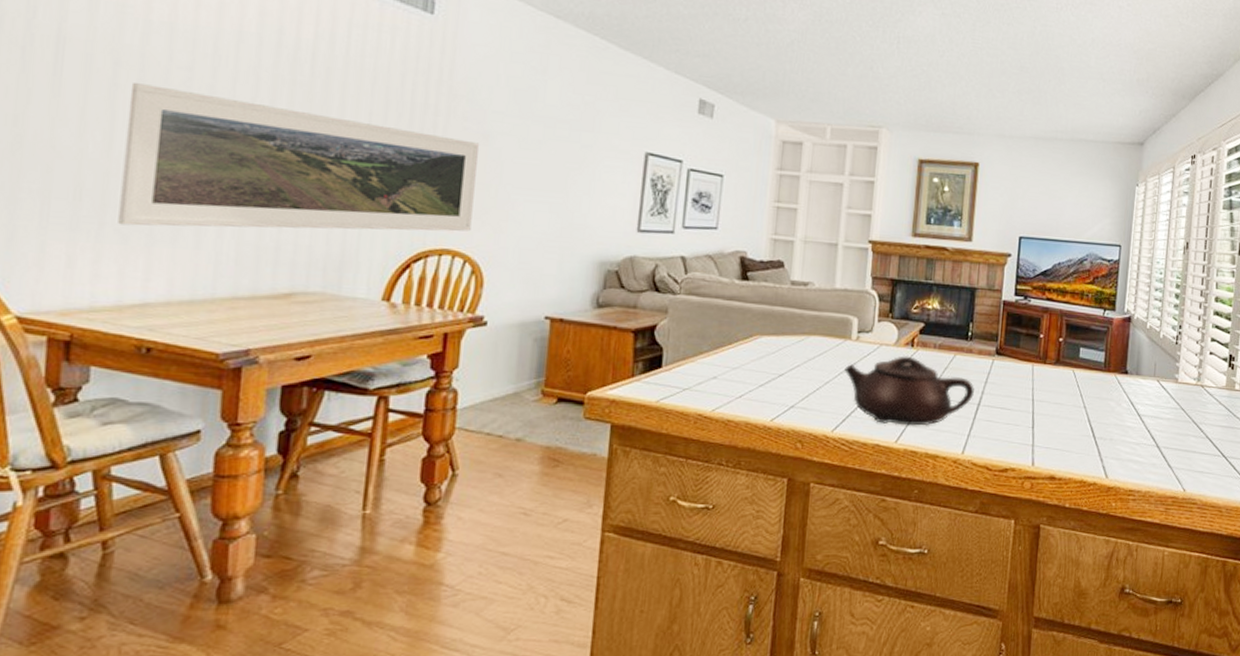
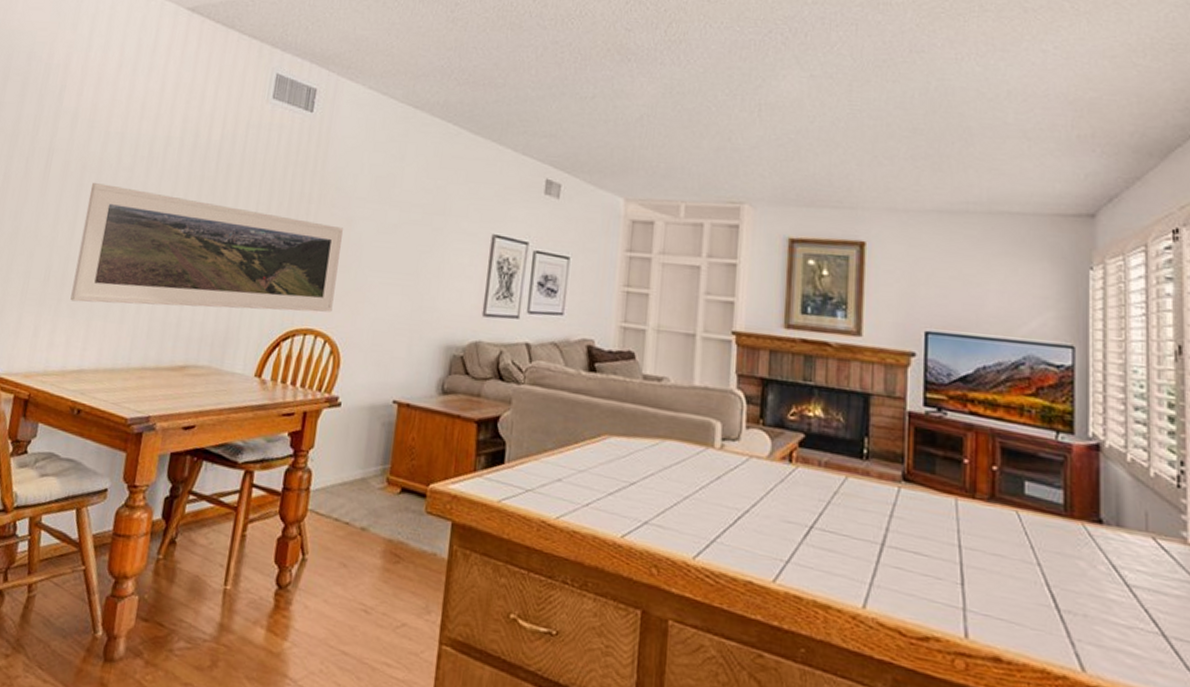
teapot: present [844,356,974,426] -> none [707,472,875,566]

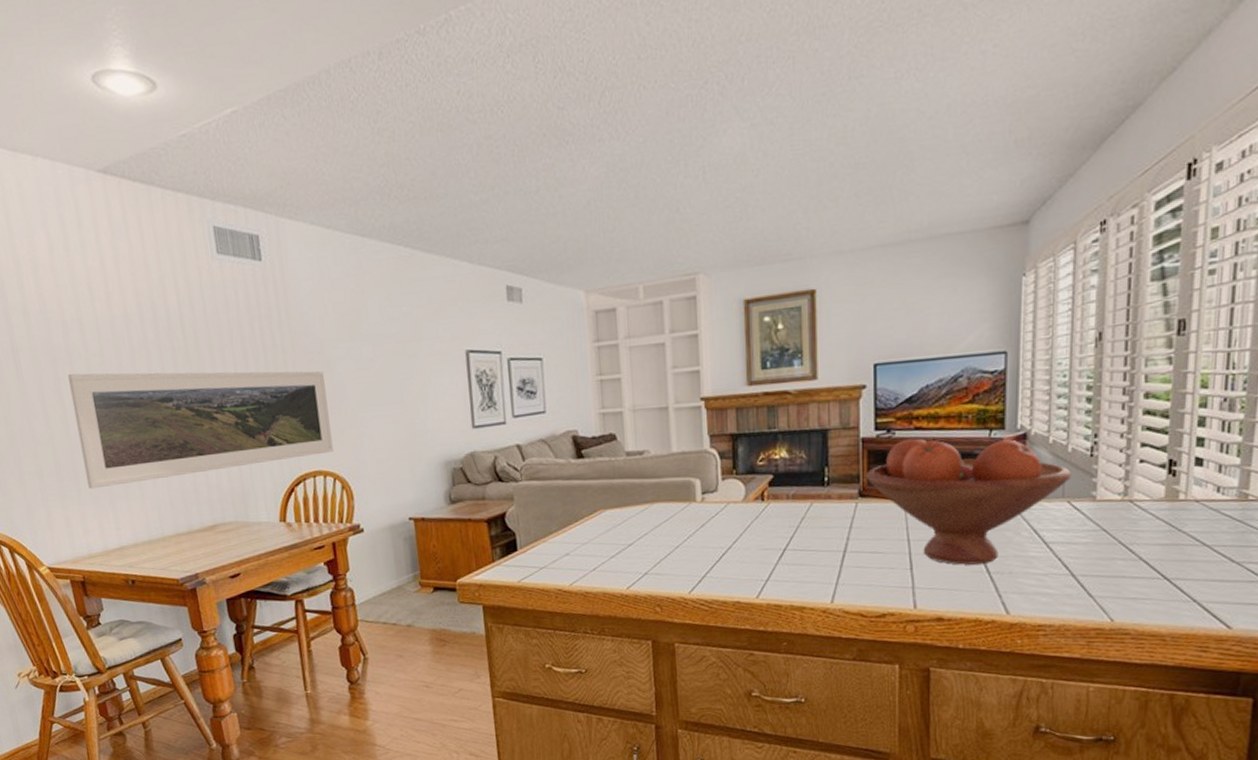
fruit bowl: none [911,423,1157,597] -> present [865,438,1072,565]

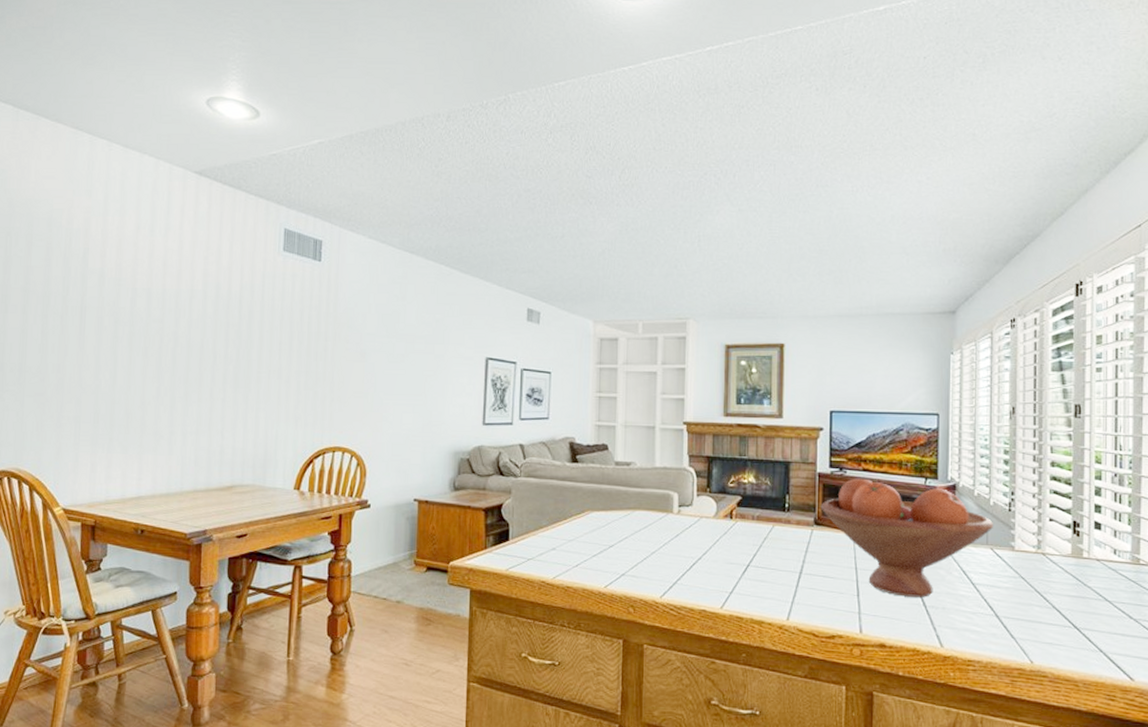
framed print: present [67,371,333,489] -> none [121,335,358,440]

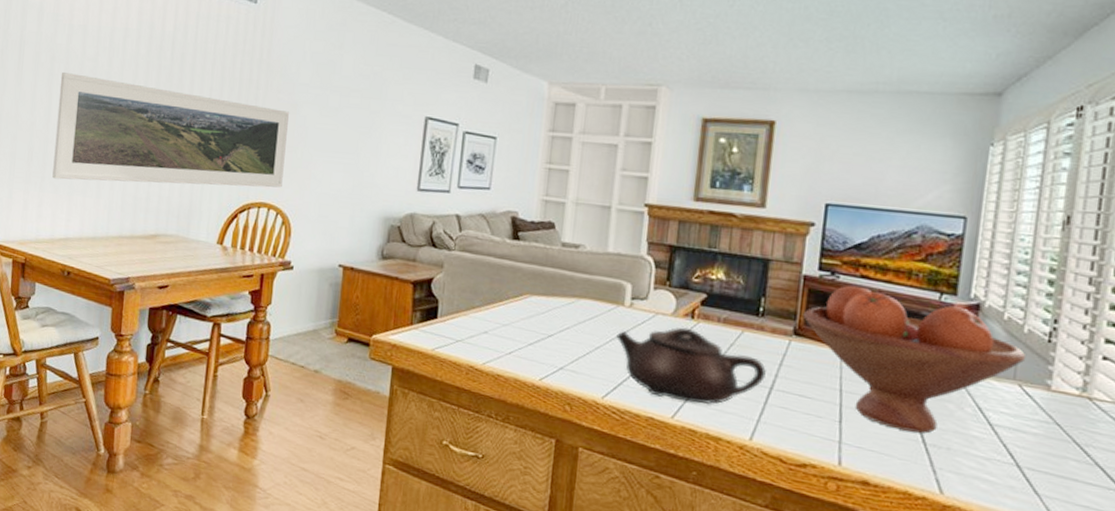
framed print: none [121,335,358,440] -> present [52,72,289,188]
teapot: none [668,527,795,593] -> present [616,327,766,405]

